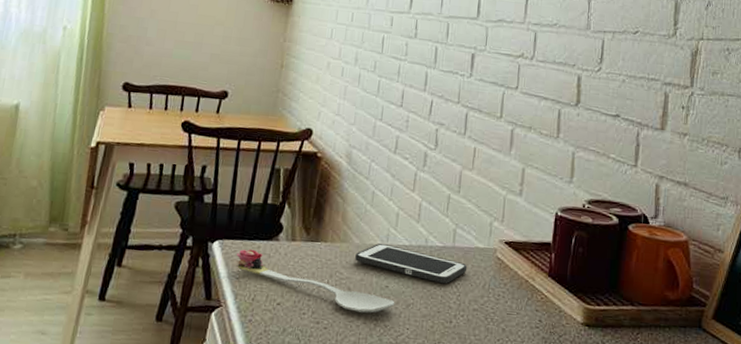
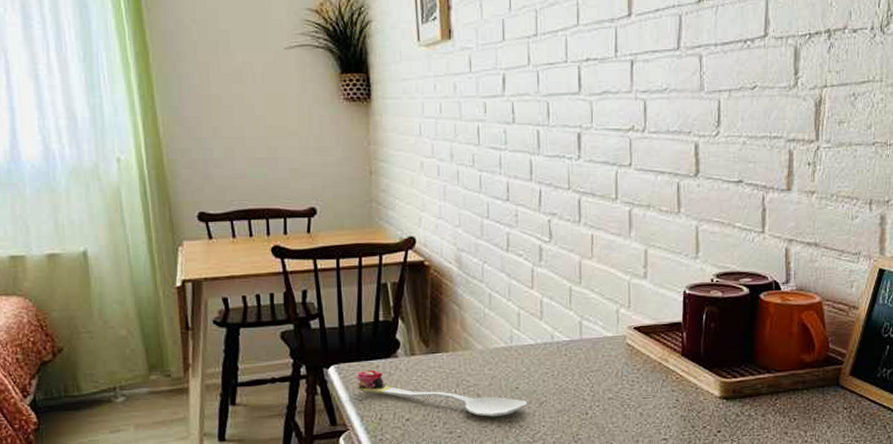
cell phone: present [355,244,468,284] -> none [480,346,598,378]

